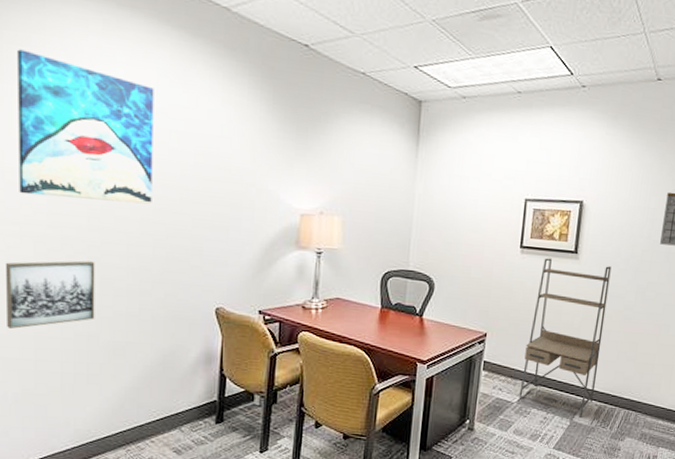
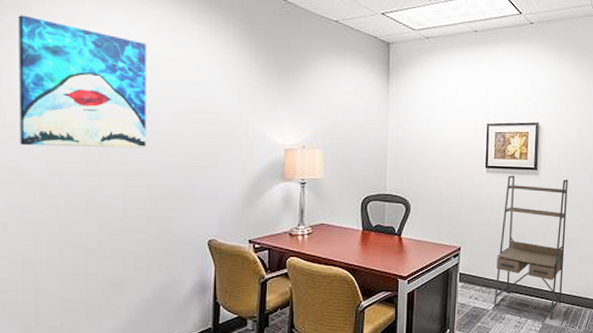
wall art: present [4,260,95,329] -> none [6,204,93,273]

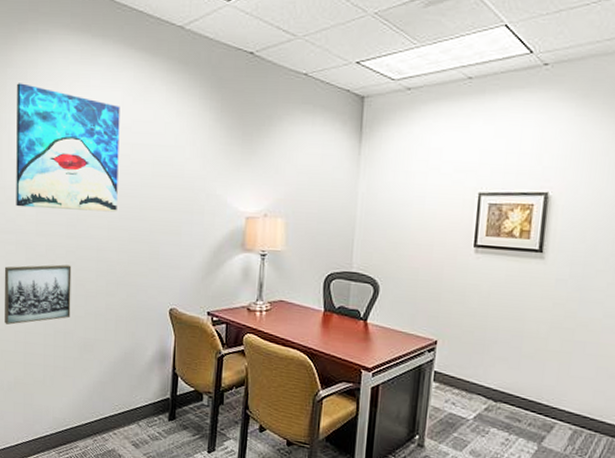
wall art: none [6,204,93,273] -> present [4,264,72,325]
shelving unit: present [494,175,568,319] -> none [475,257,586,442]

